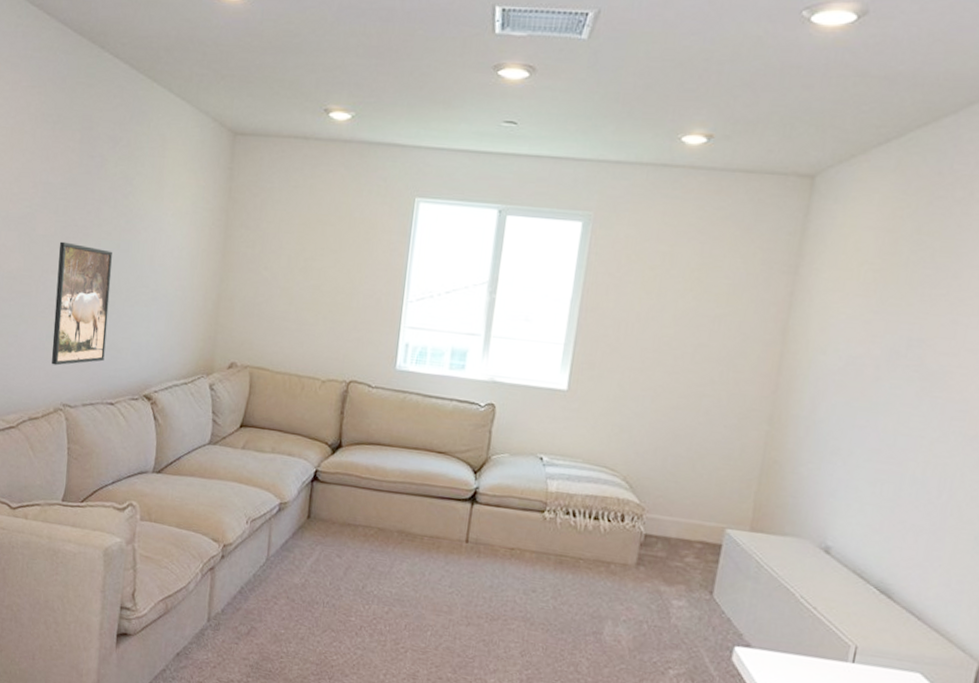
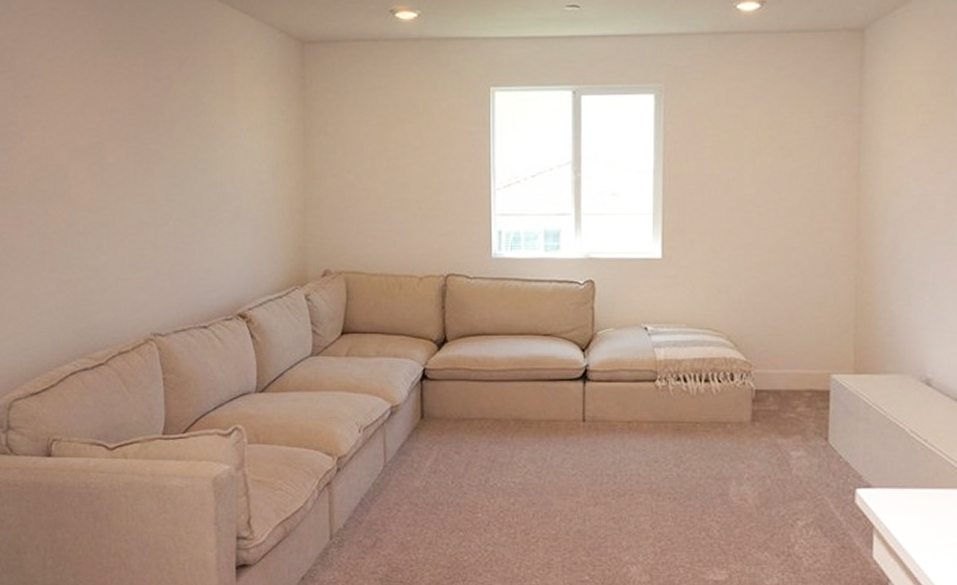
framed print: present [51,241,112,366] -> none [133,167,192,295]

